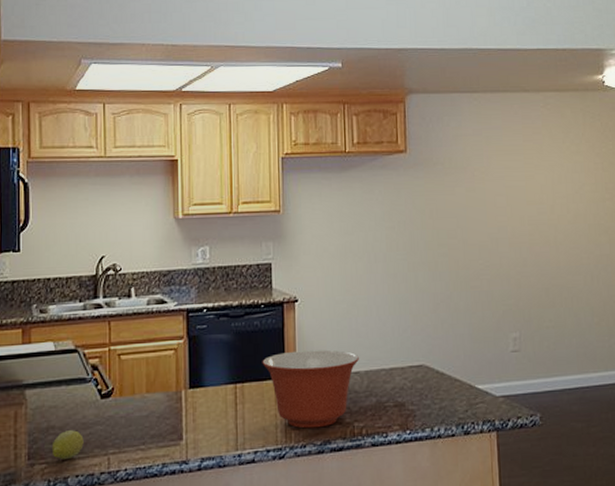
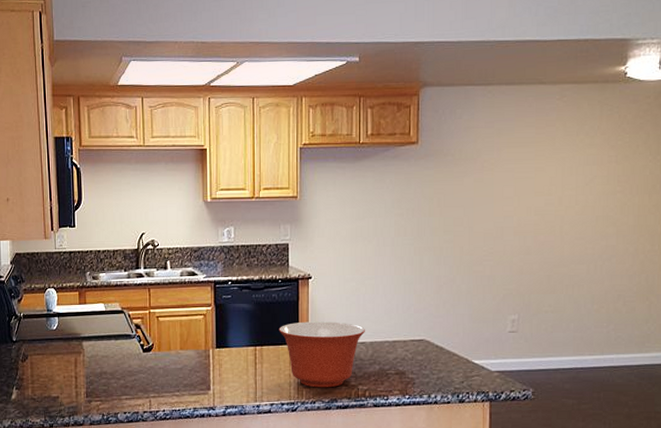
fruit: present [51,430,84,460] -> none [104,376,130,400]

